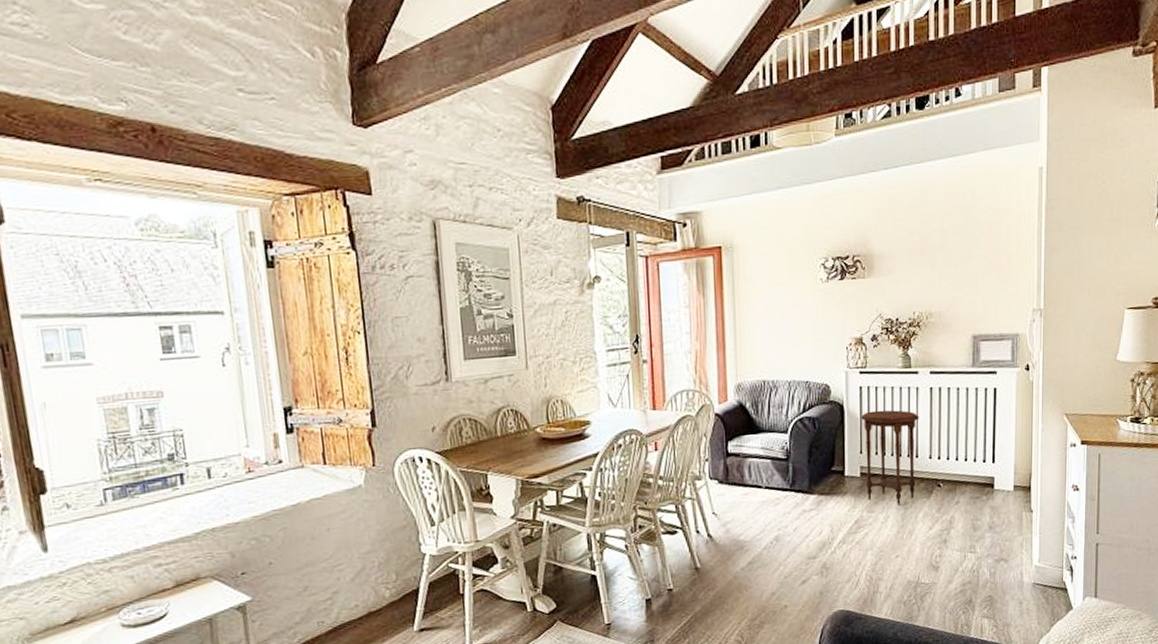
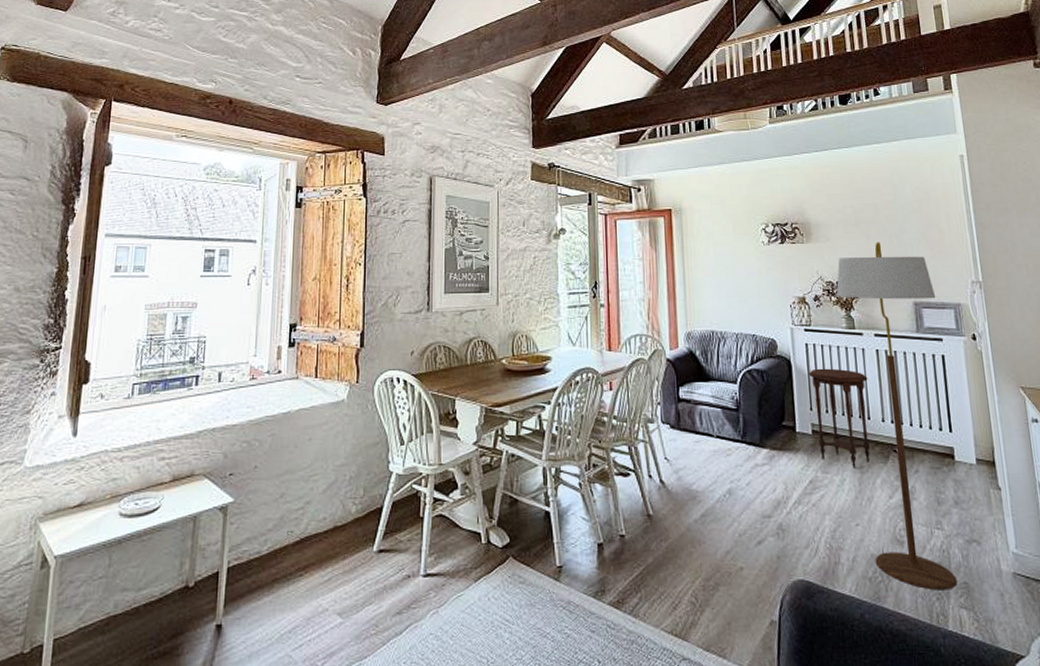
floor lamp: none [896,272,996,606] -> present [836,242,958,590]

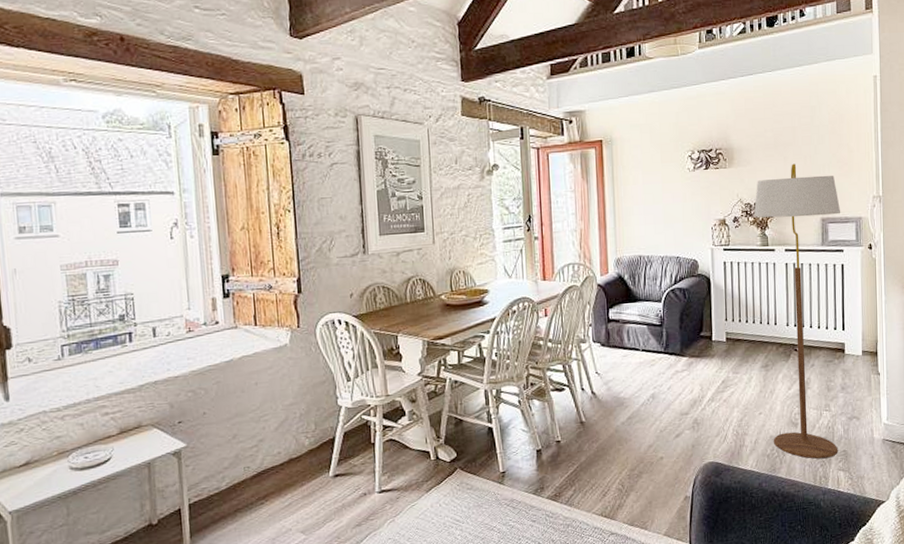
side table: present [809,368,871,468] -> none [726,282,777,367]

